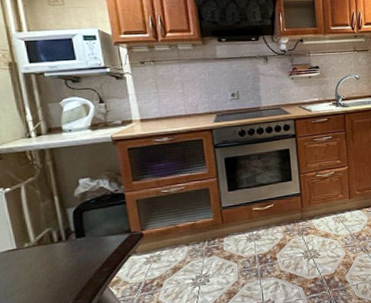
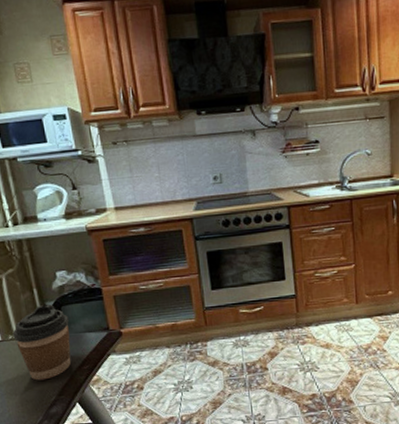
coffee cup: none [29,211,91,287] -> present [12,304,72,381]

